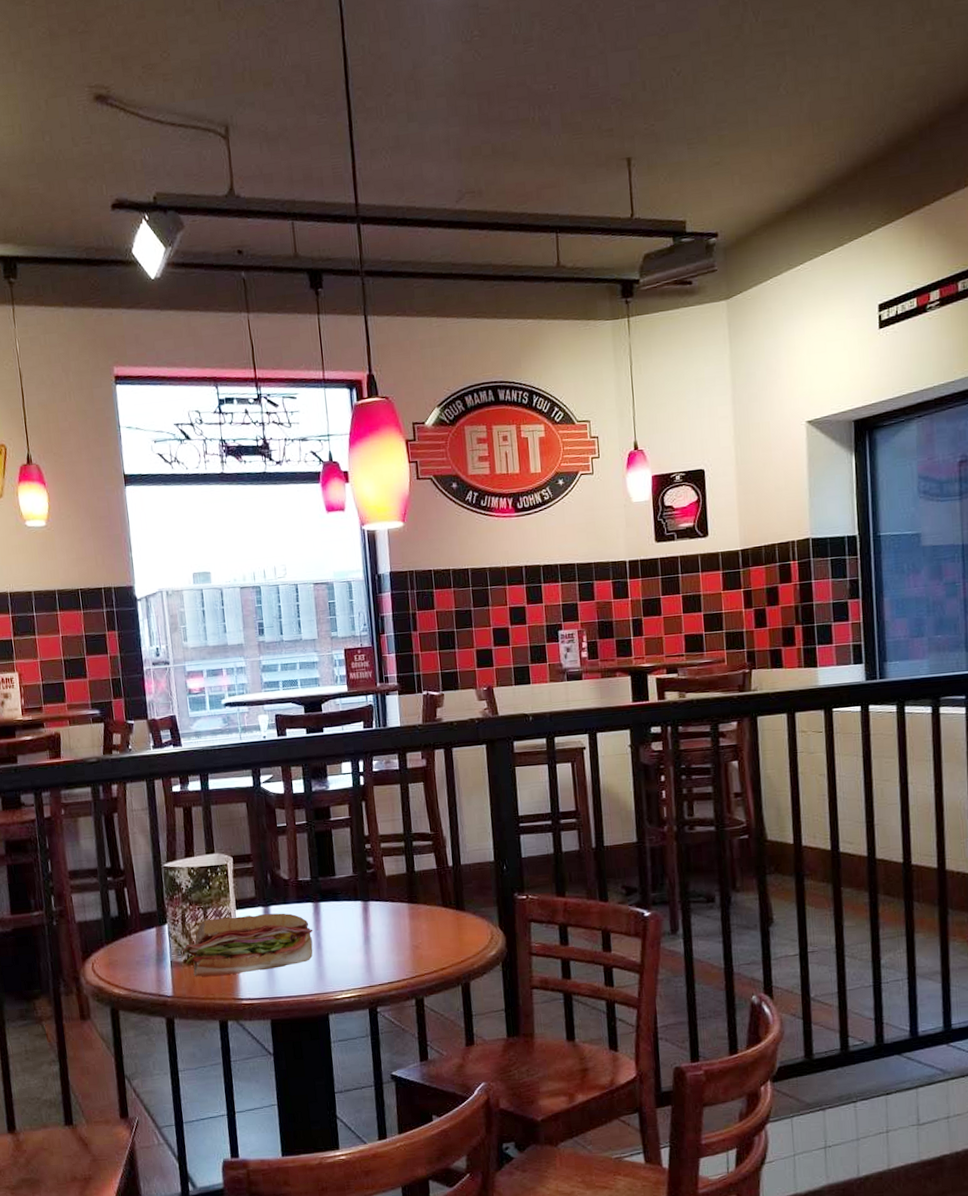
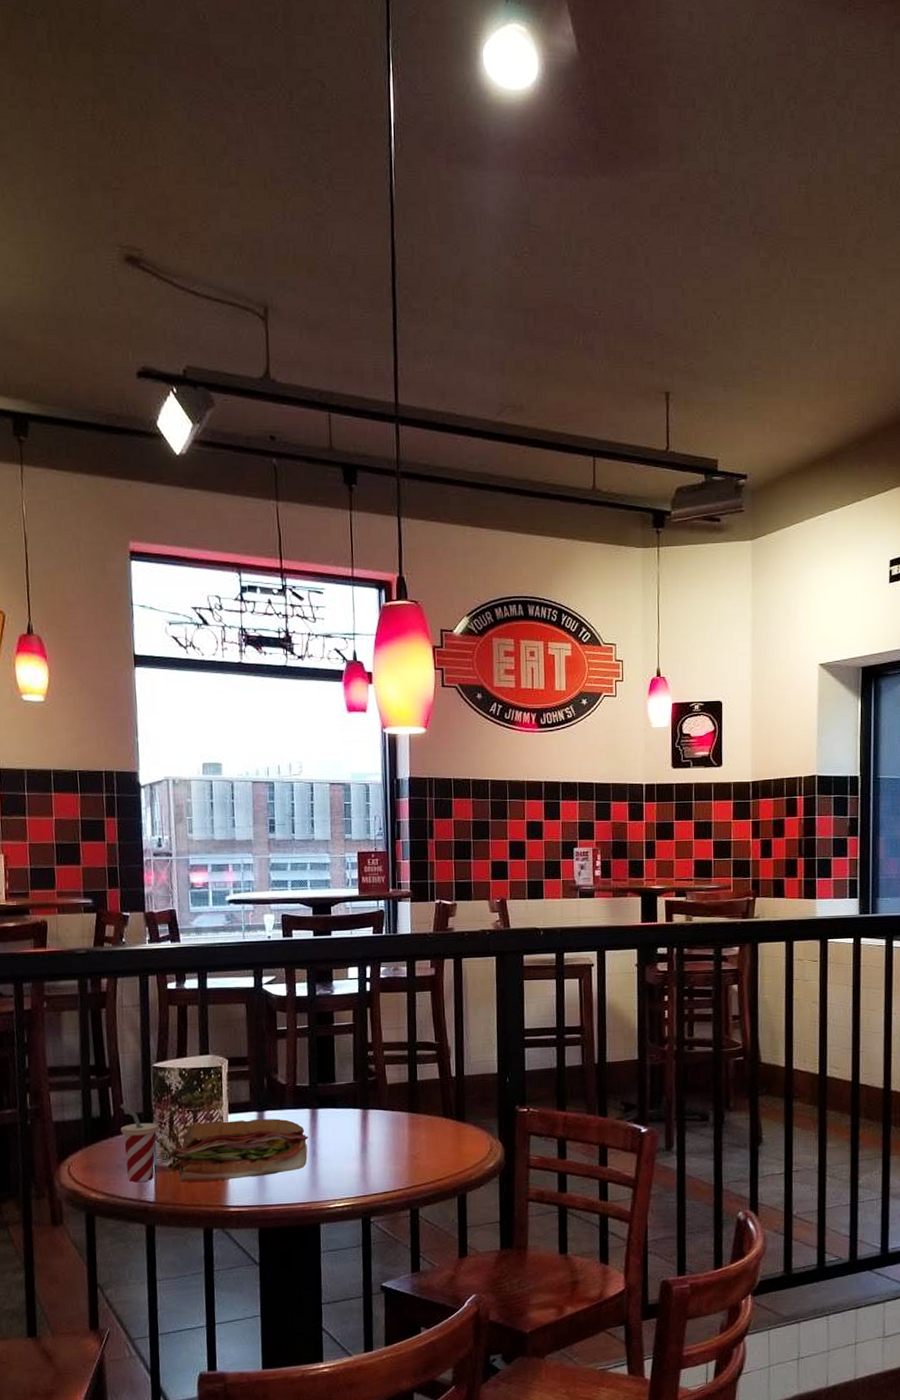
beverage cup: none [135,902,173,978] -> present [119,1103,159,1183]

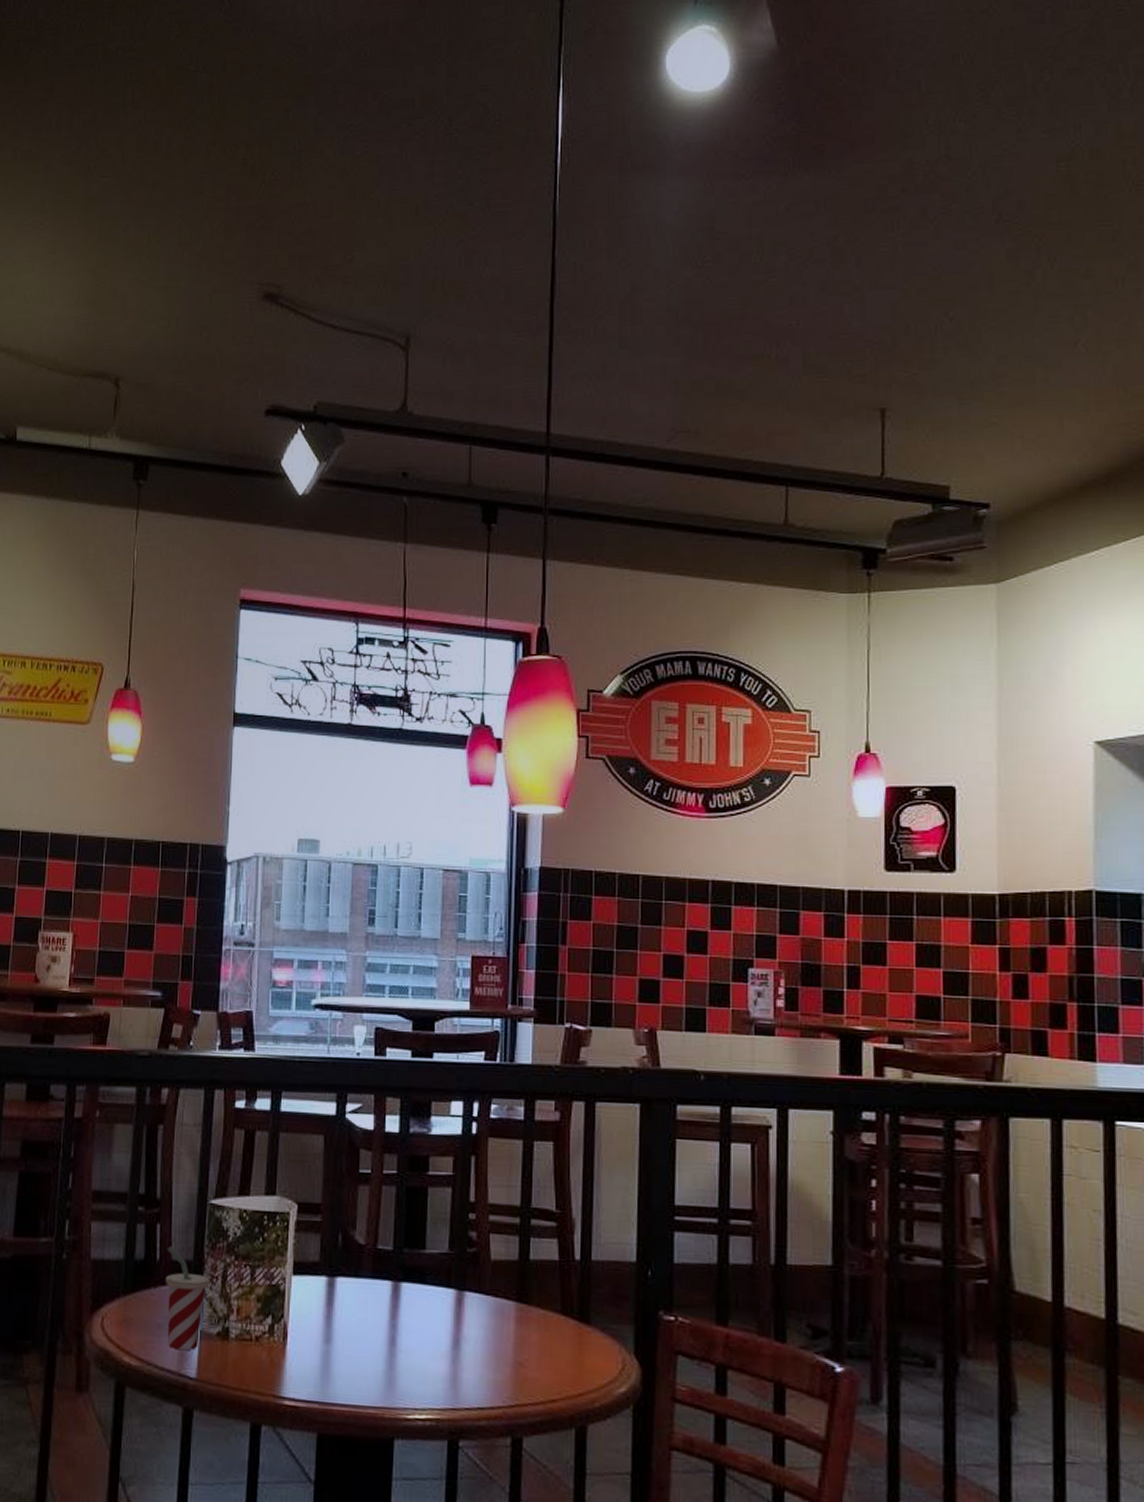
sandwich: present [167,1118,309,1183] -> none [216,1282,388,1364]

